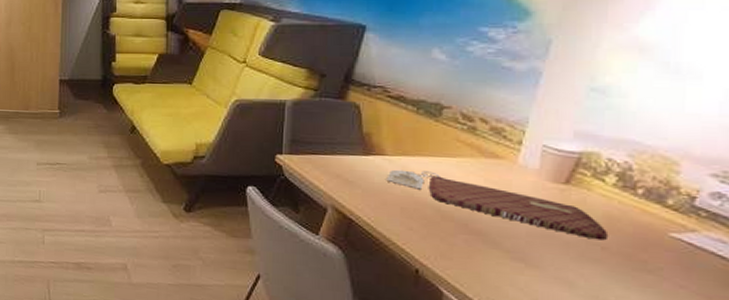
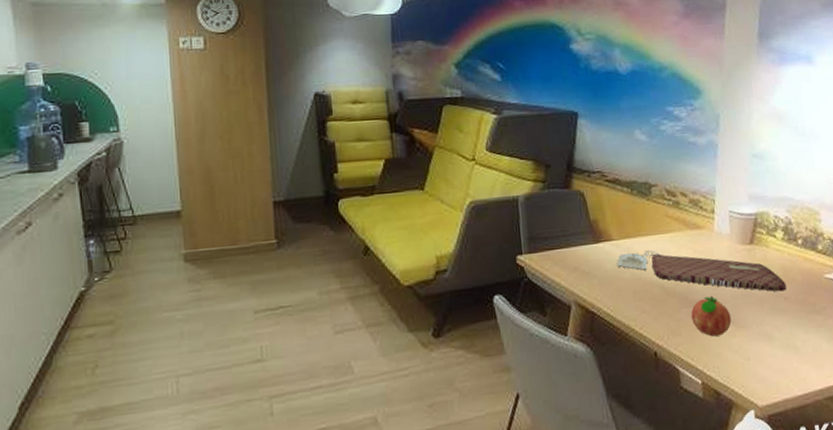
fruit: none [468,228,521,270] -> present [690,295,732,337]

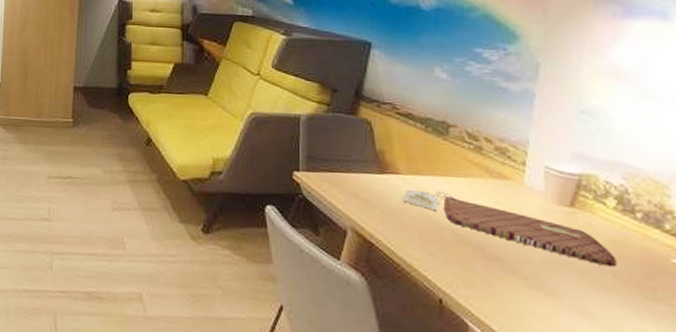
fruit: present [690,295,732,337] -> none [487,253,540,300]

